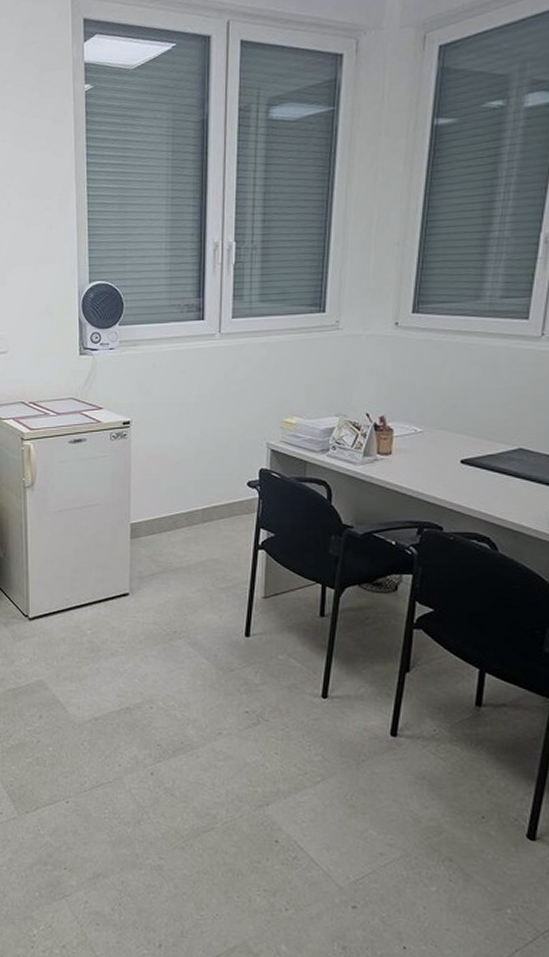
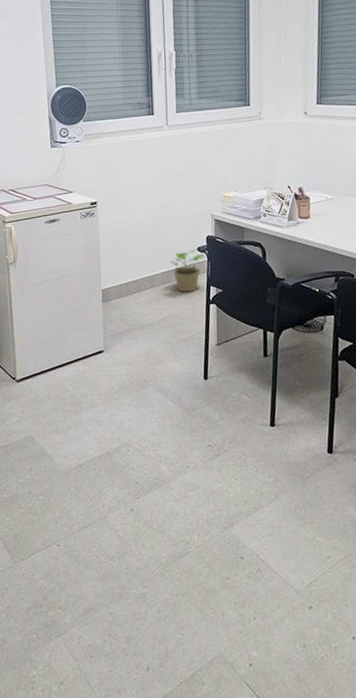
potted plant: none [212,483,257,534] -> present [169,249,206,292]

